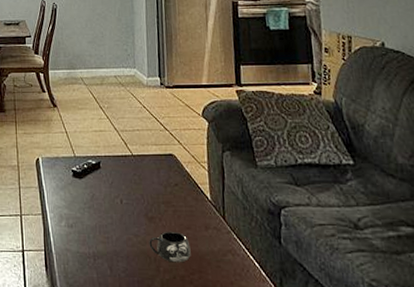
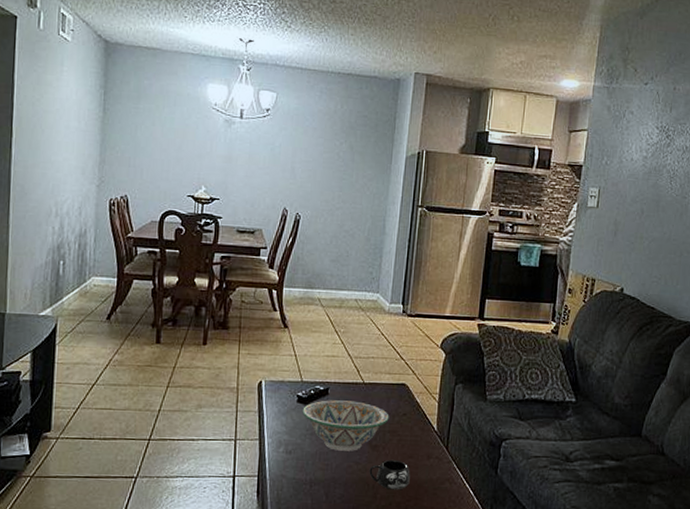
decorative bowl: none [78,173,162,224] -> present [302,400,389,451]

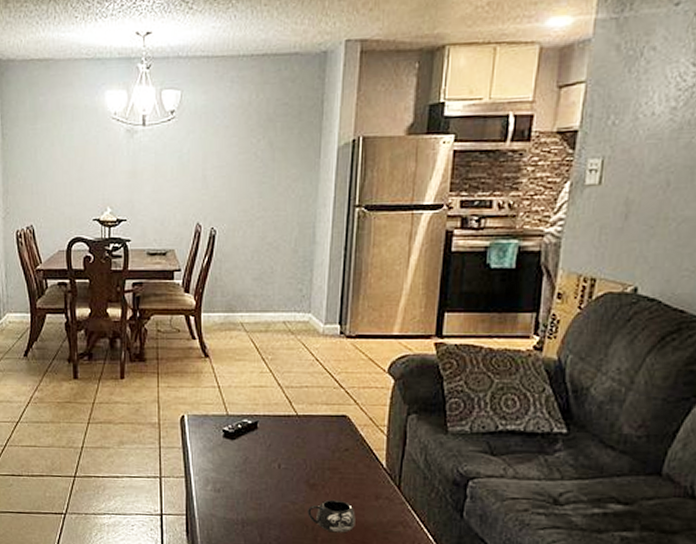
decorative bowl: present [302,400,389,451] -> none [230,434,329,490]

